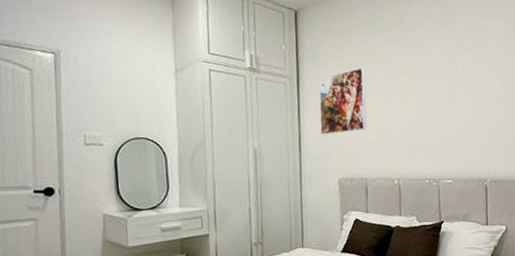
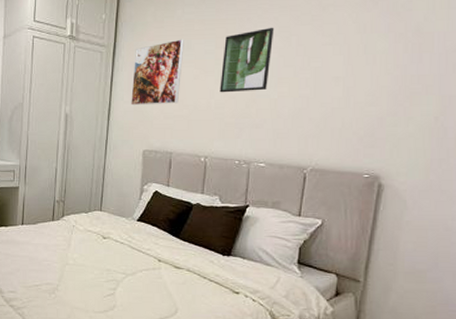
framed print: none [401,54,444,117] -> present [220,27,275,93]

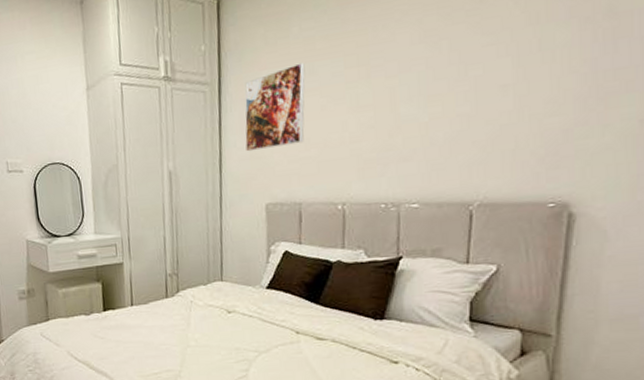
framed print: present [220,27,275,93] -> none [353,32,419,123]

